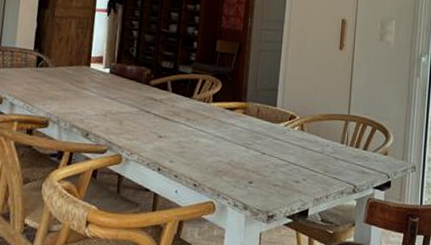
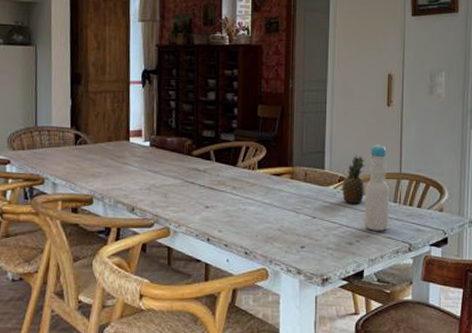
fruit: none [292,94,317,142] -> present [342,155,366,203]
bottle: none [312,85,338,171] -> present [365,144,390,231]

